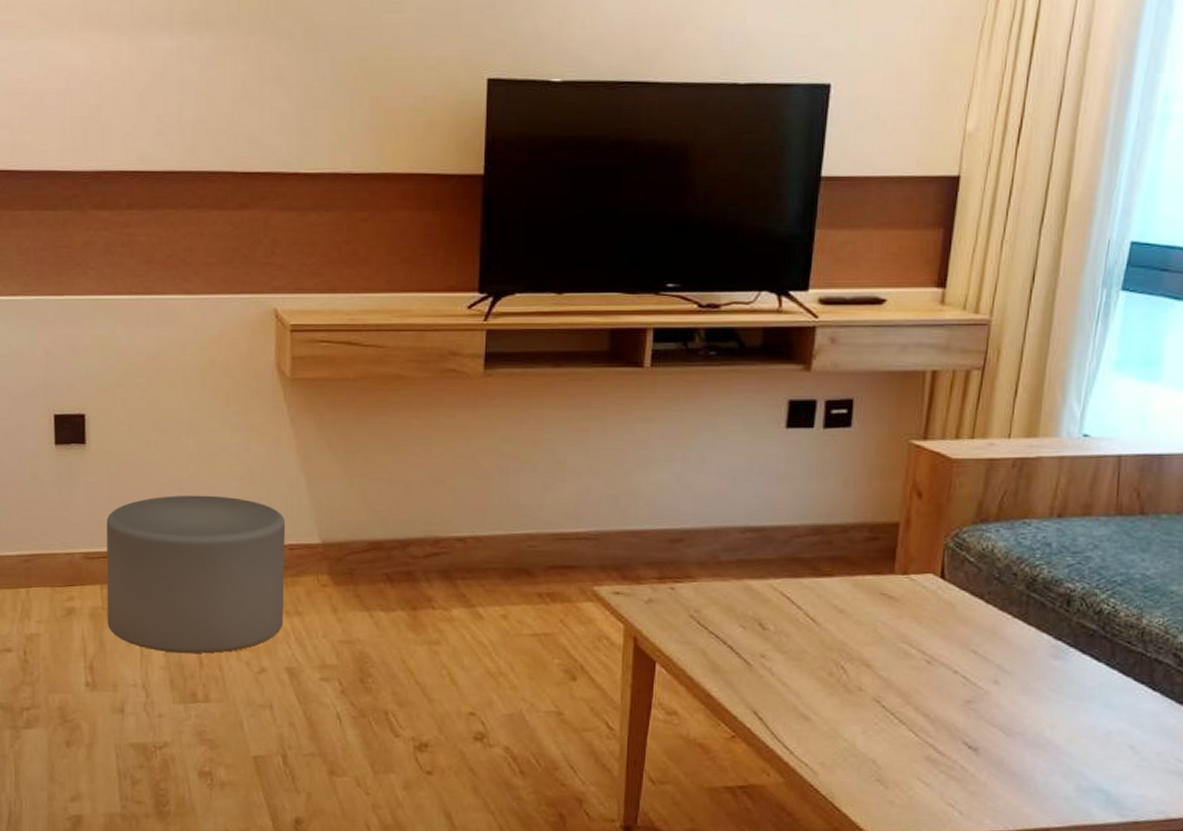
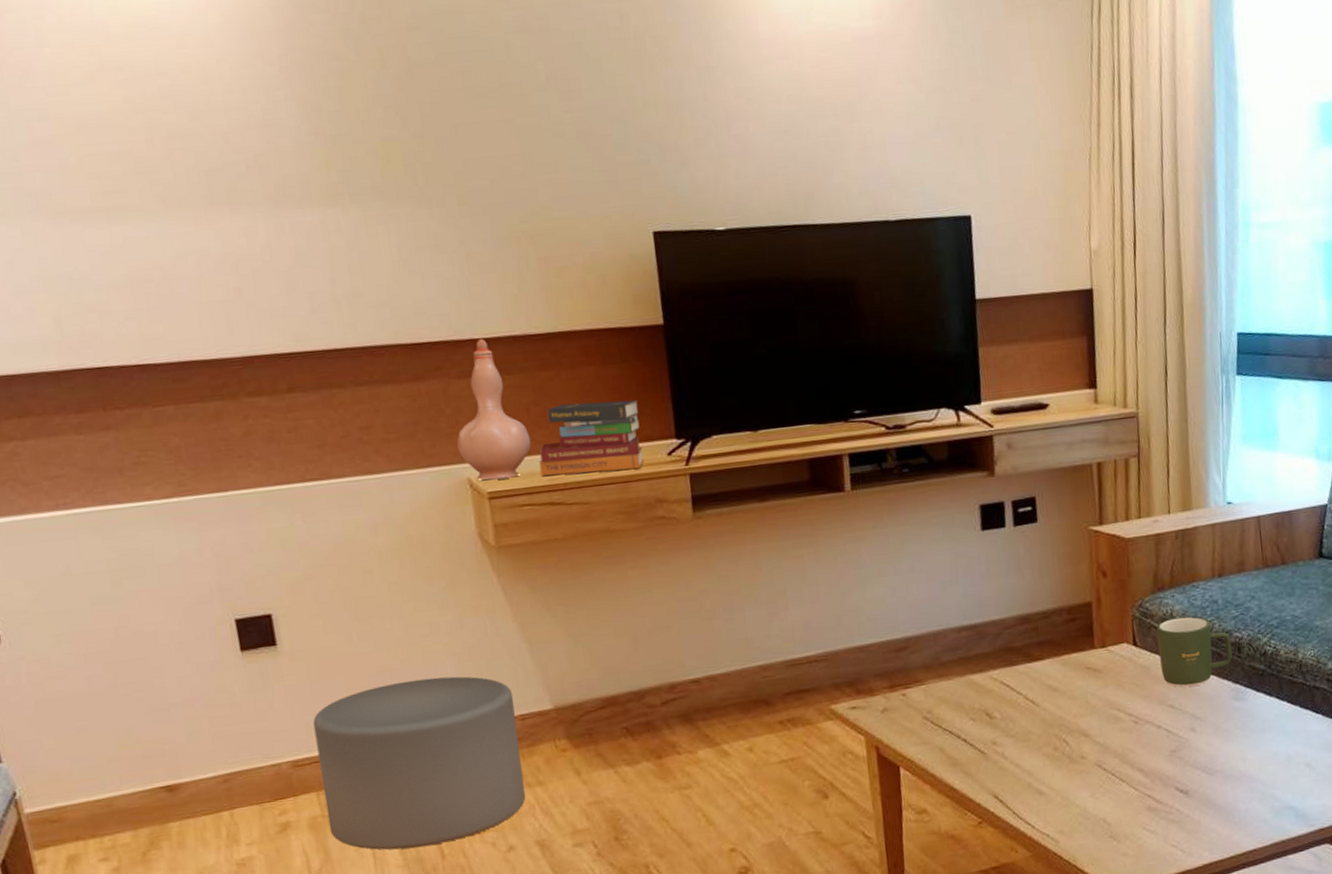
vase: none [270,173,338,313] -> present [457,338,532,481]
books: none [342,245,446,319] -> present [539,400,644,477]
mug: none [969,555,1061,634] -> present [1156,616,1233,687]

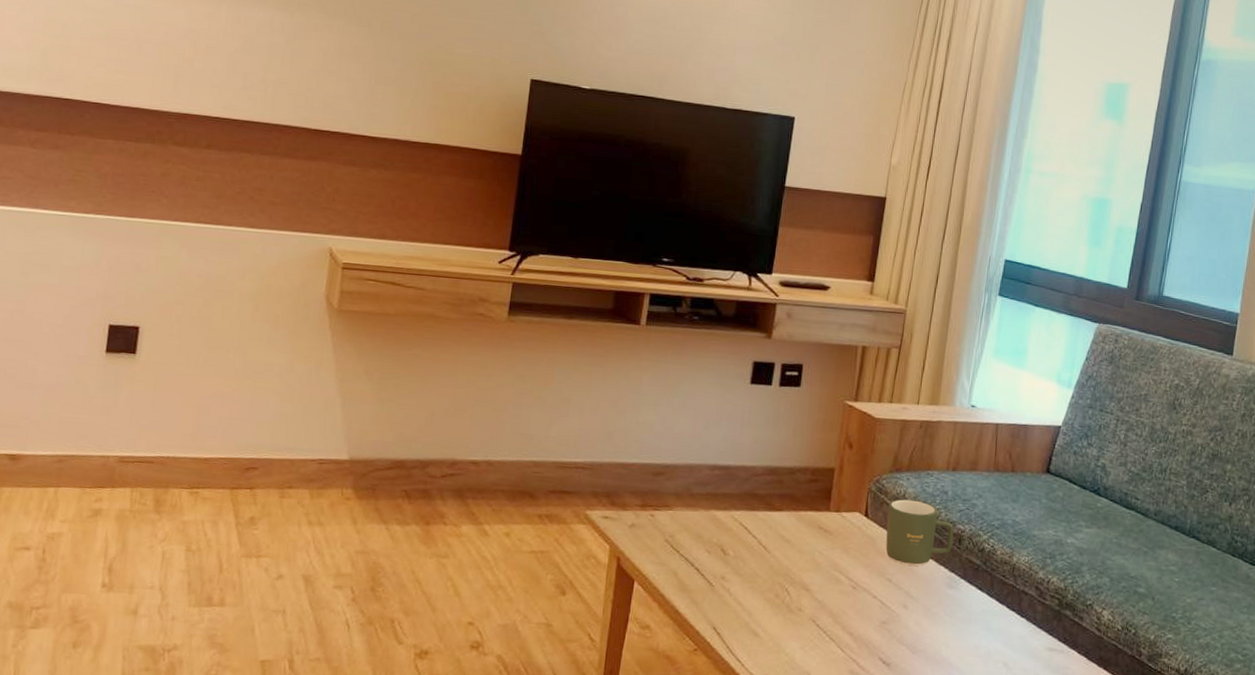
pouf: present [313,676,526,850] -> none [132,407,318,559]
vase: present [457,338,532,481] -> none [328,136,390,255]
books: present [539,400,644,477] -> none [390,202,485,270]

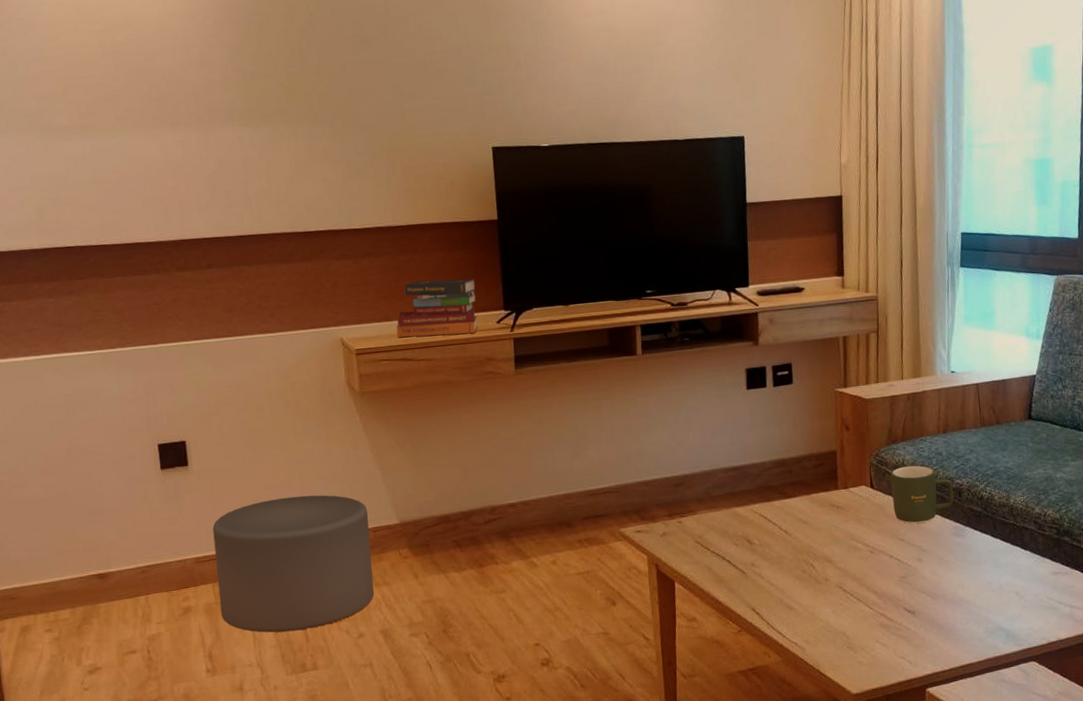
pouf: none [132,407,318,559] -> present [212,495,375,633]
books: none [390,202,485,270] -> present [396,278,478,338]

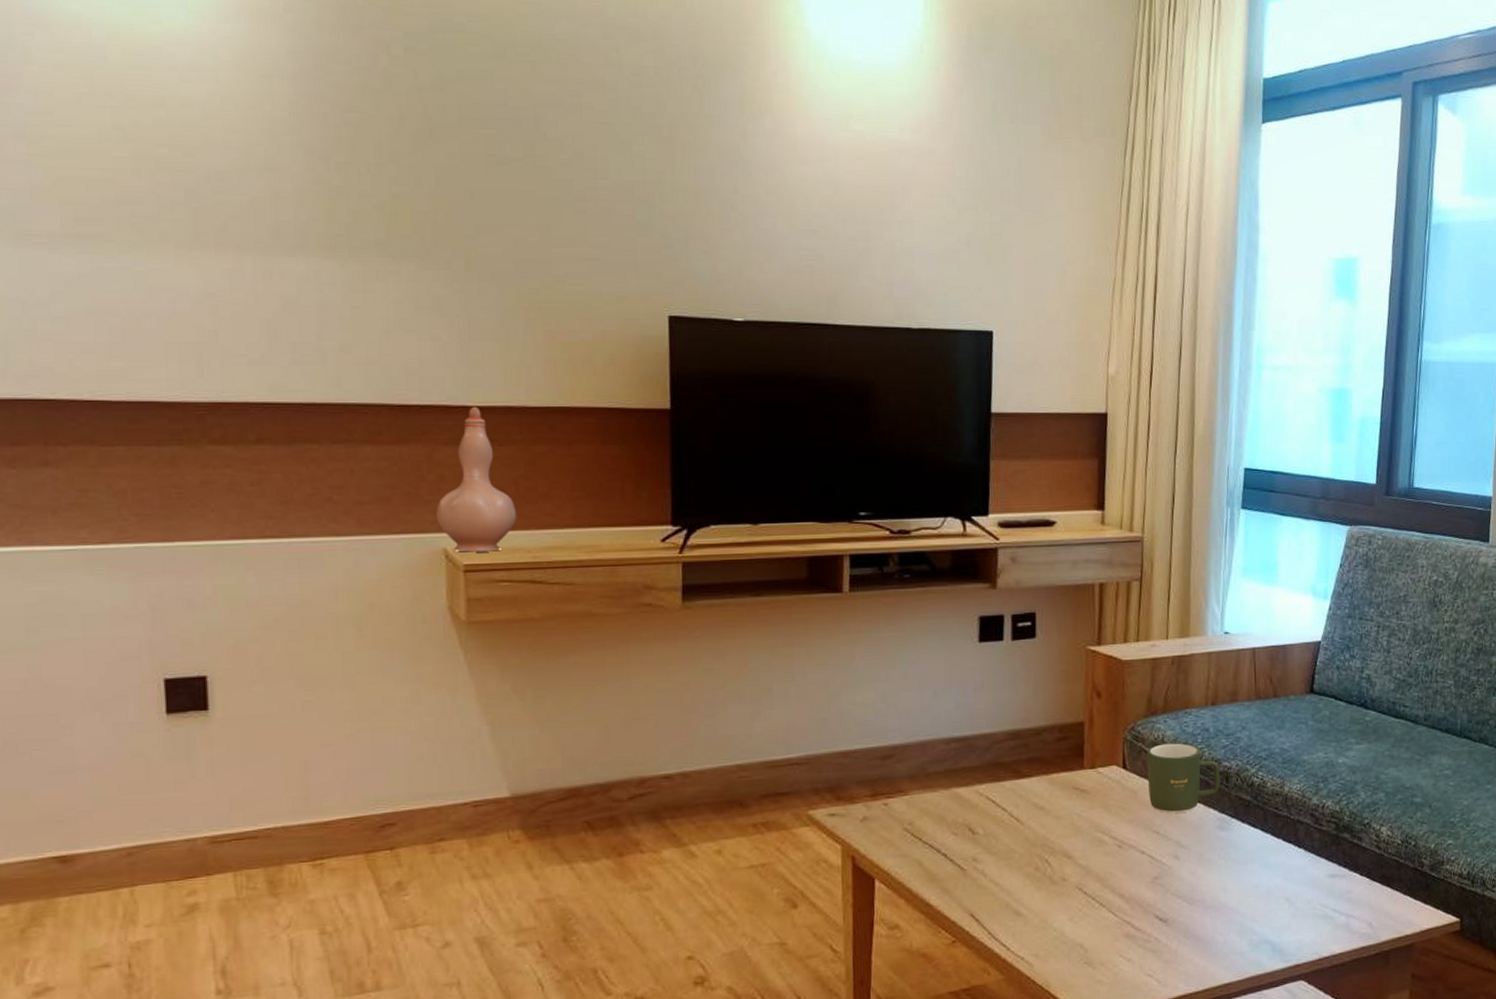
pouf: present [212,495,375,633] -> none [239,755,470,940]
vase: none [333,228,391,340] -> present [436,406,517,552]
books: present [396,278,478,338] -> none [523,480,636,554]

